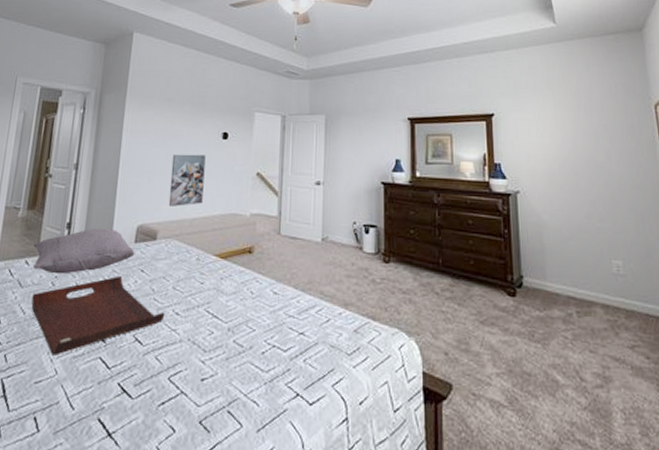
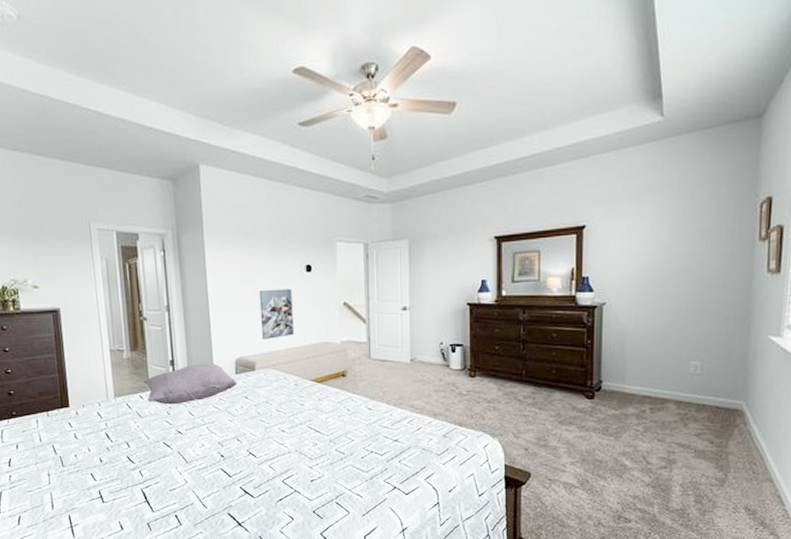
serving tray: present [31,275,165,356] -> none [152,402,272,469]

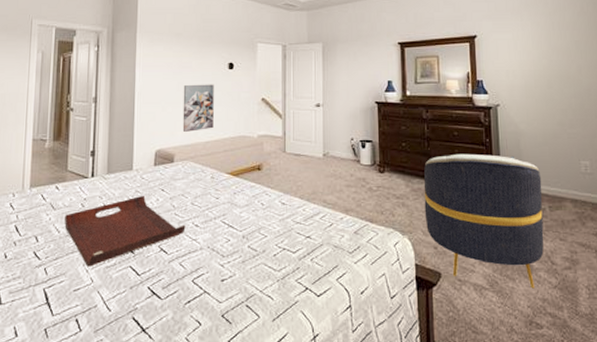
pillow: present [143,364,237,405] -> none [62,155,155,197]
serving tray: none [152,402,272,469] -> present [64,195,186,267]
armchair: none [516,356,645,487] -> present [424,153,544,289]

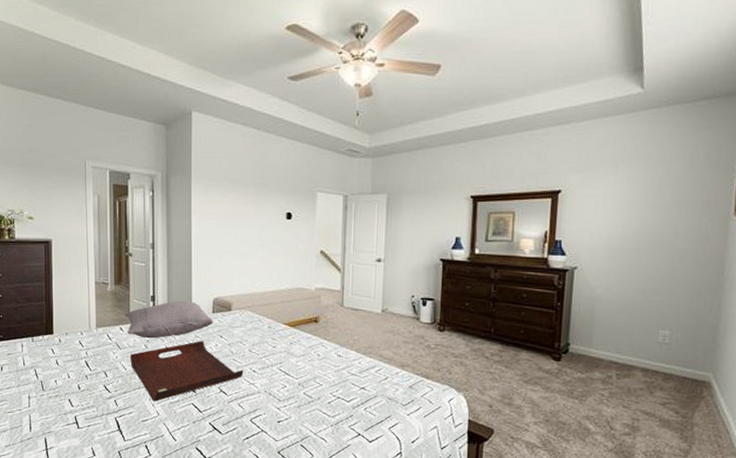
pillow: none [62,155,155,197] -> present [125,301,214,339]
wall art: present [182,84,214,132] -> none [240,233,271,282]
armchair: present [424,153,544,289] -> none [482,316,613,450]

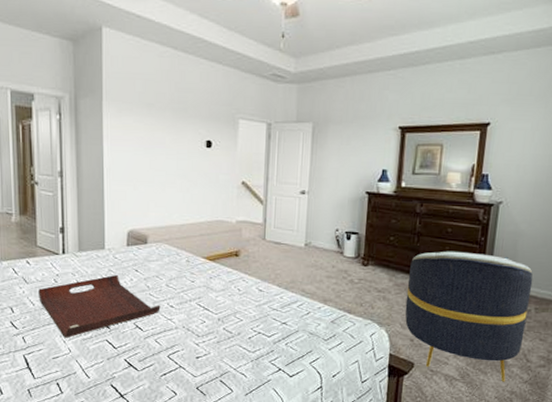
pillow: present [125,301,214,339] -> none [31,233,128,273]
armchair: none [482,316,613,450] -> present [405,251,533,382]

